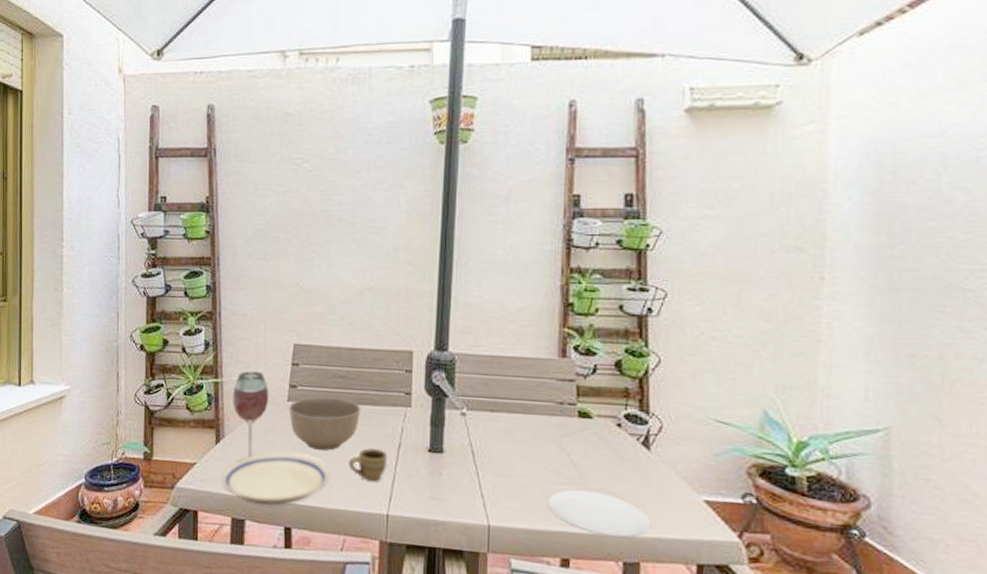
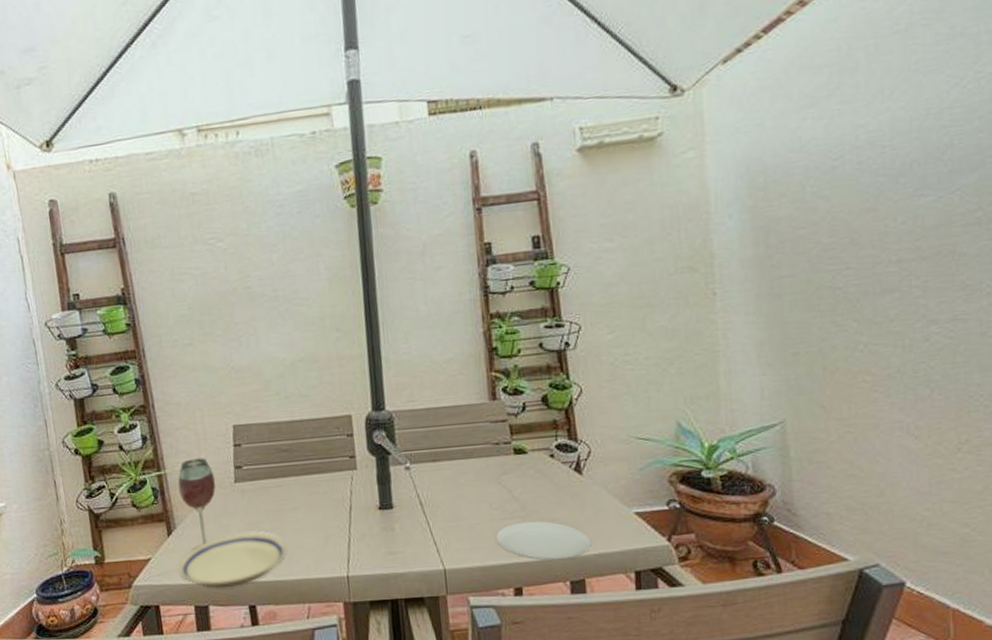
bowl: present [289,397,361,451] -> none [236,471,309,526]
cup: present [348,448,388,482] -> none [303,515,342,547]

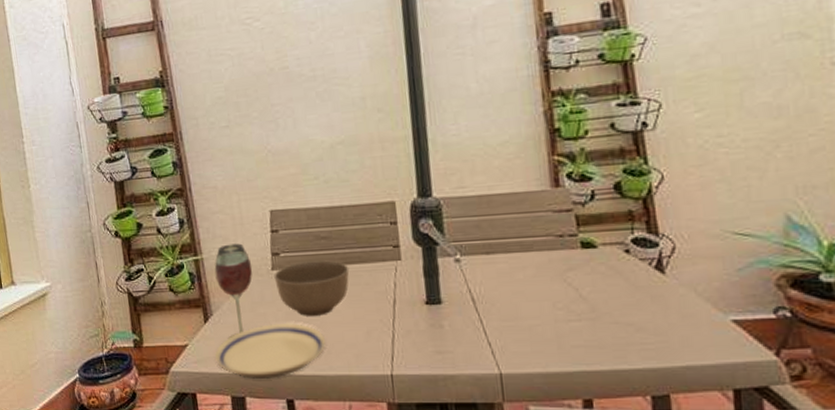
bowl: none [236,471,309,526] -> present [274,260,350,316]
plate: present [495,521,592,561] -> none [560,324,678,371]

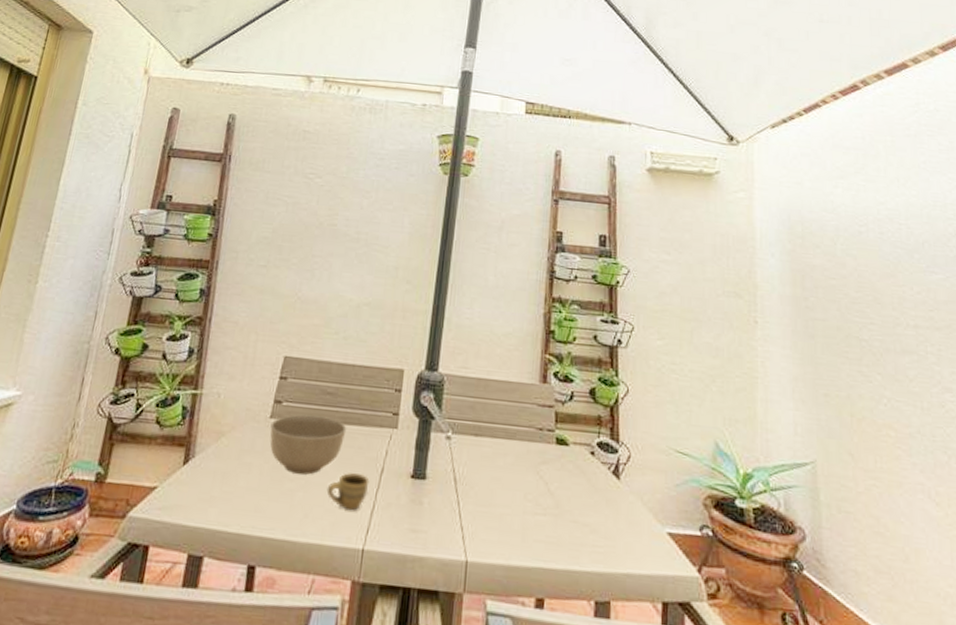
wineglass: present [214,243,253,339] -> none [203,383,252,487]
plate: present [215,322,326,379] -> none [183,476,306,539]
cup: none [343,308,385,342] -> present [326,473,370,511]

